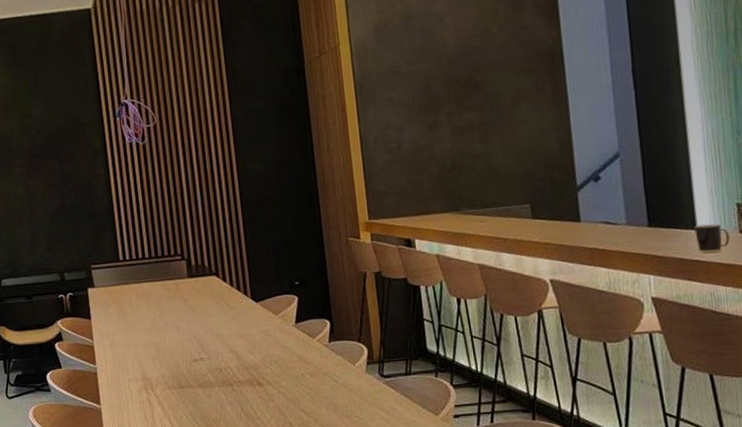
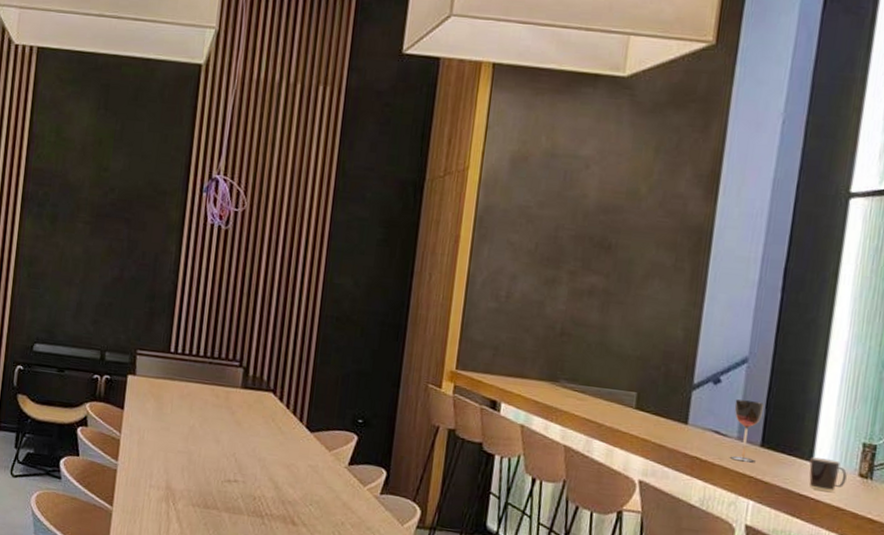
wineglass: none [617,188,647,244] -> present [730,399,765,463]

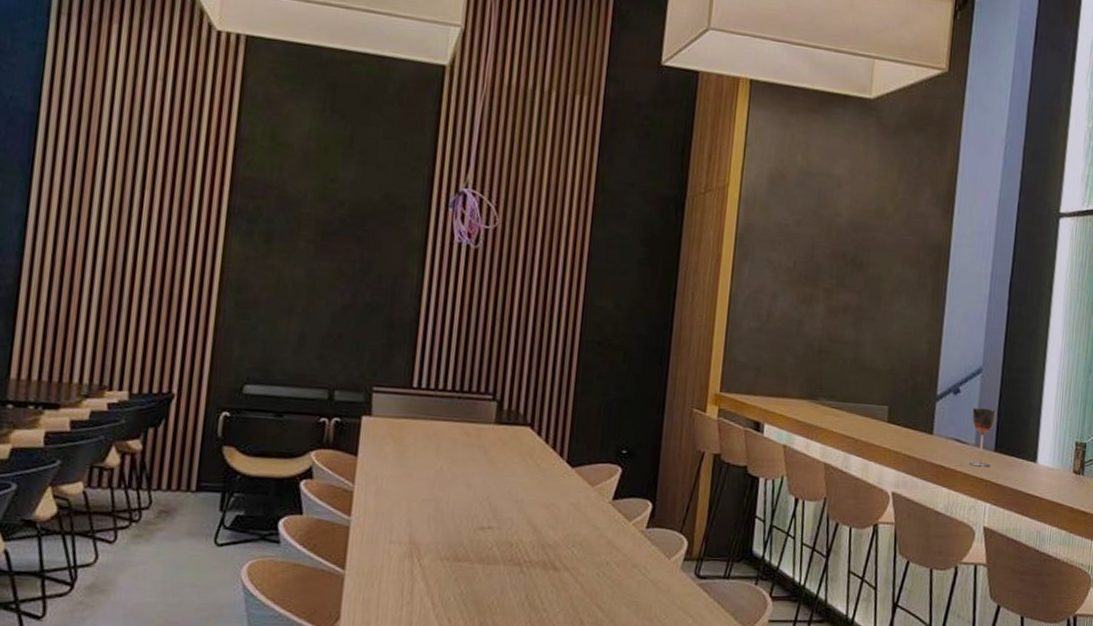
mug: present [809,457,847,492] -> none [1034,458,1064,490]

